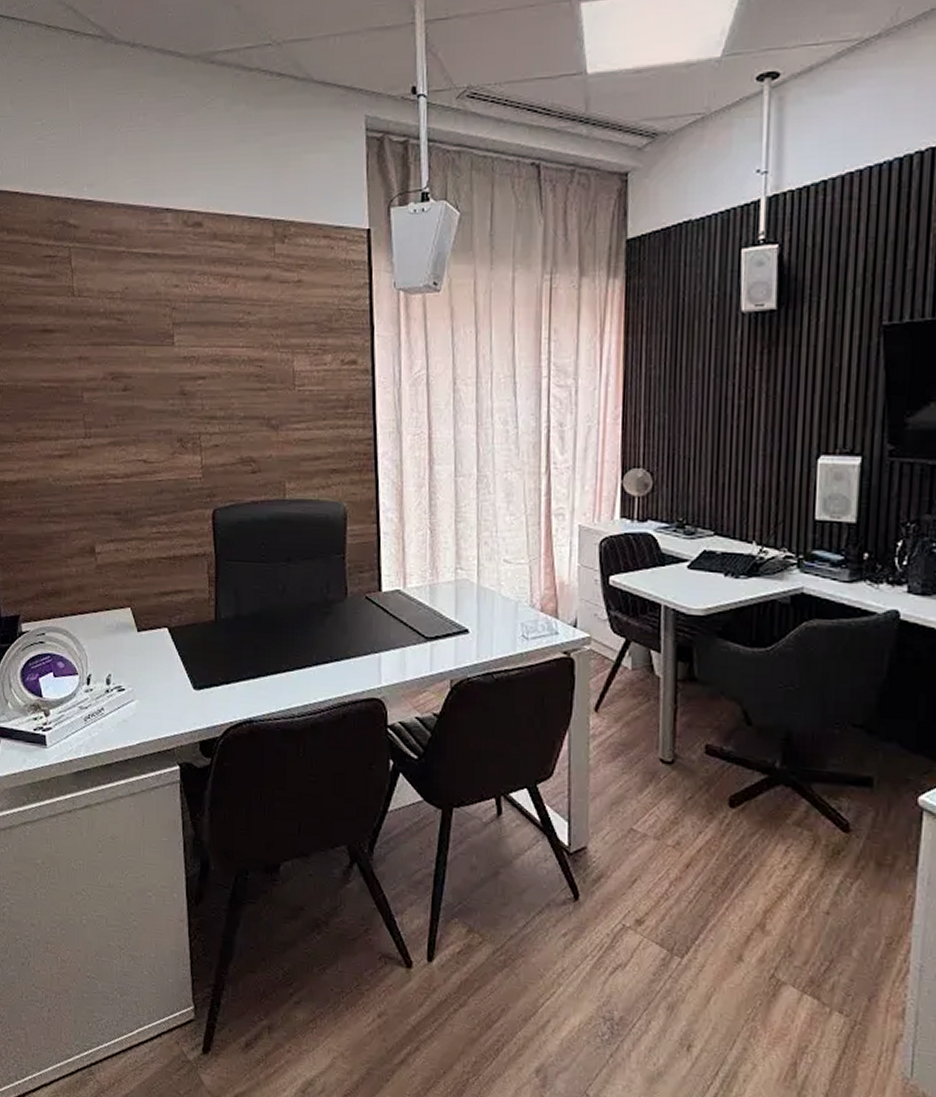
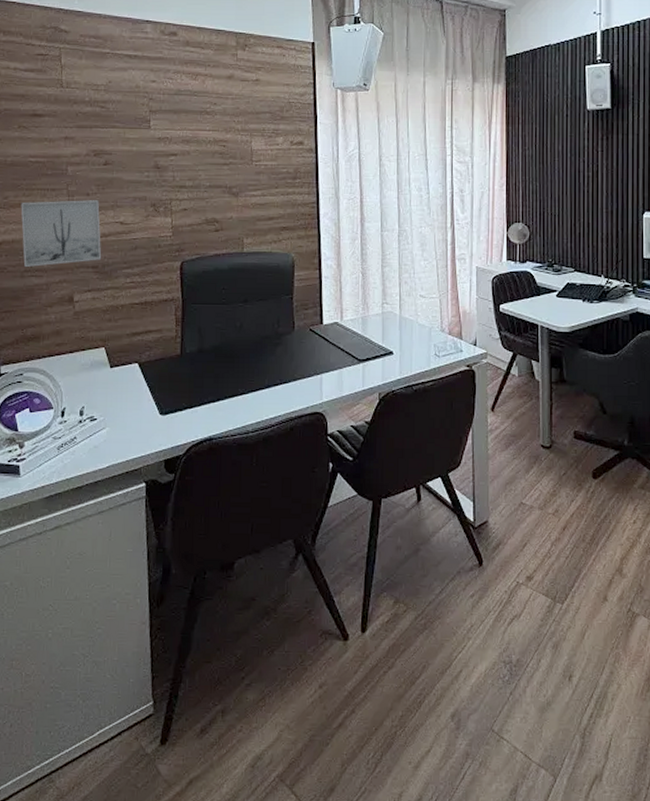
wall art: none [35,433,124,511] -> present [21,200,102,267]

